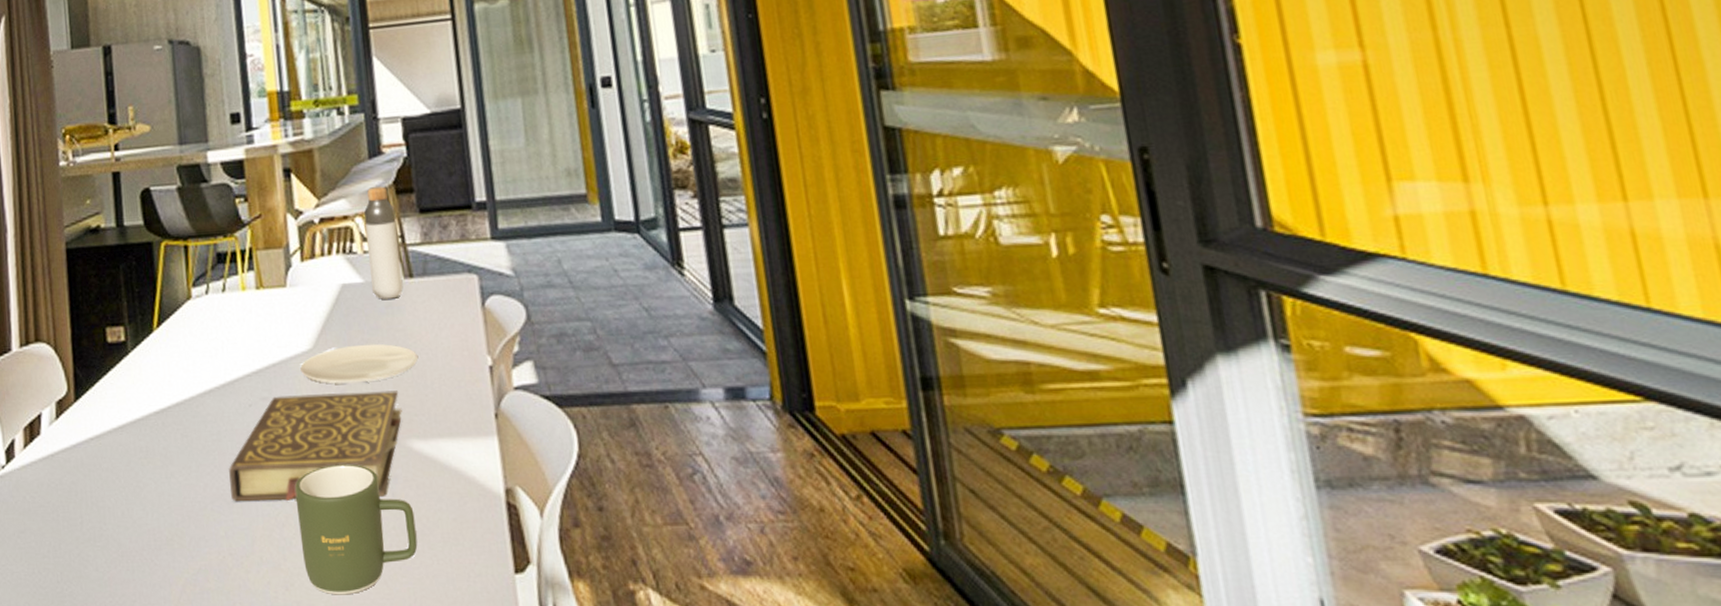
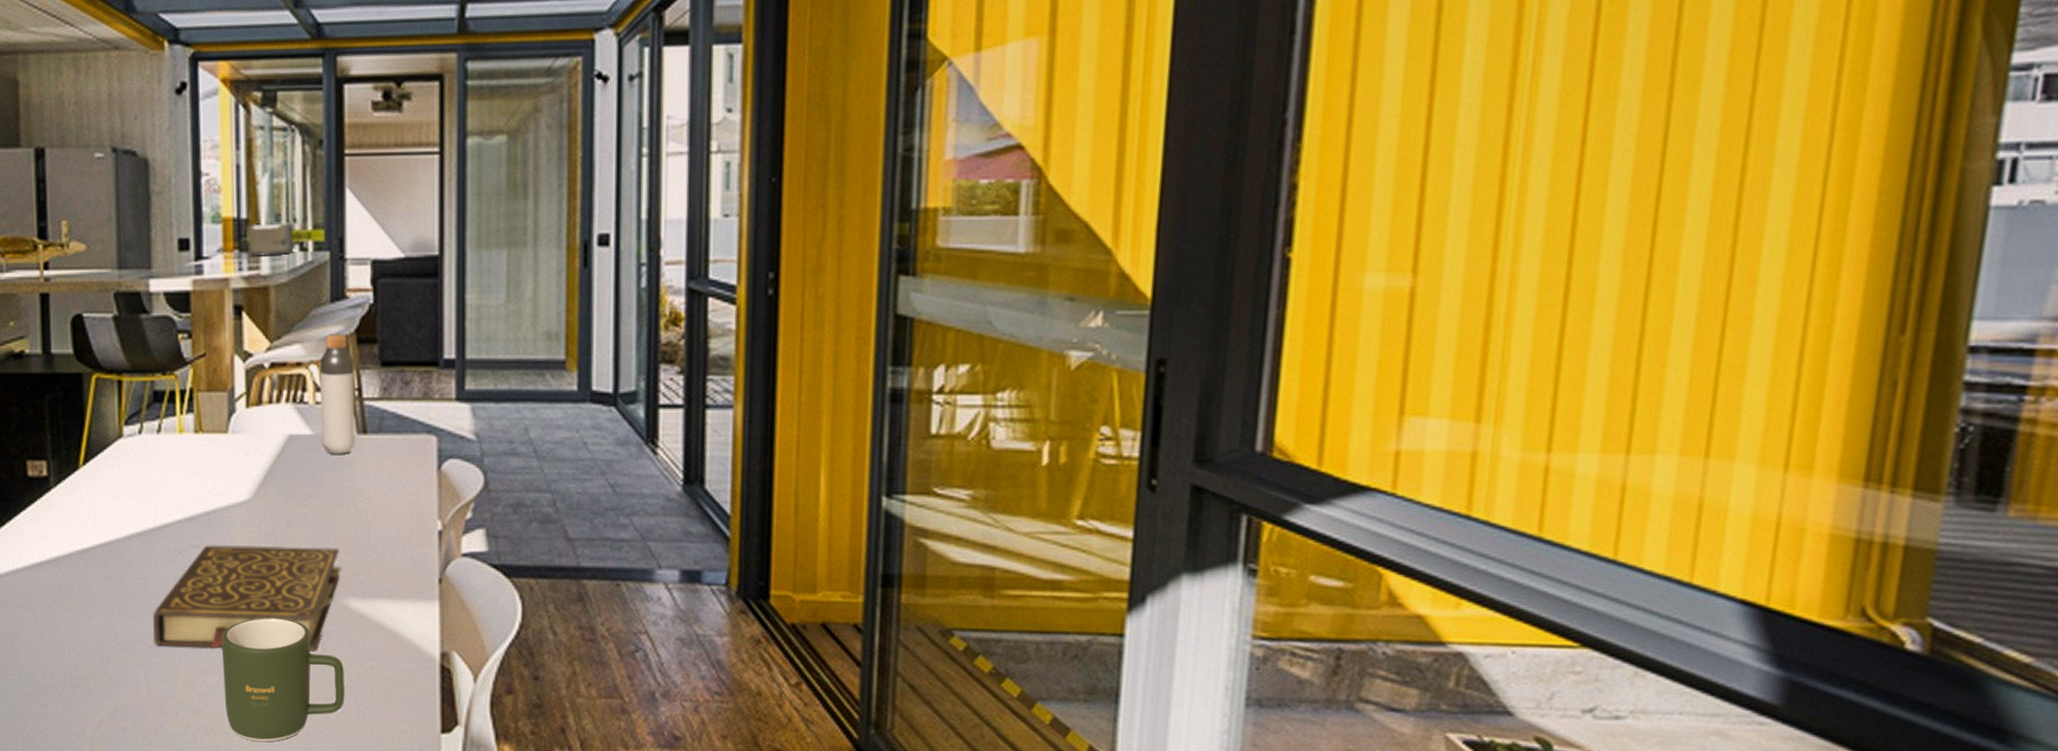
toaster: none [288,90,333,125] -> present [245,221,296,258]
plate: present [300,343,418,384] -> none [237,498,363,538]

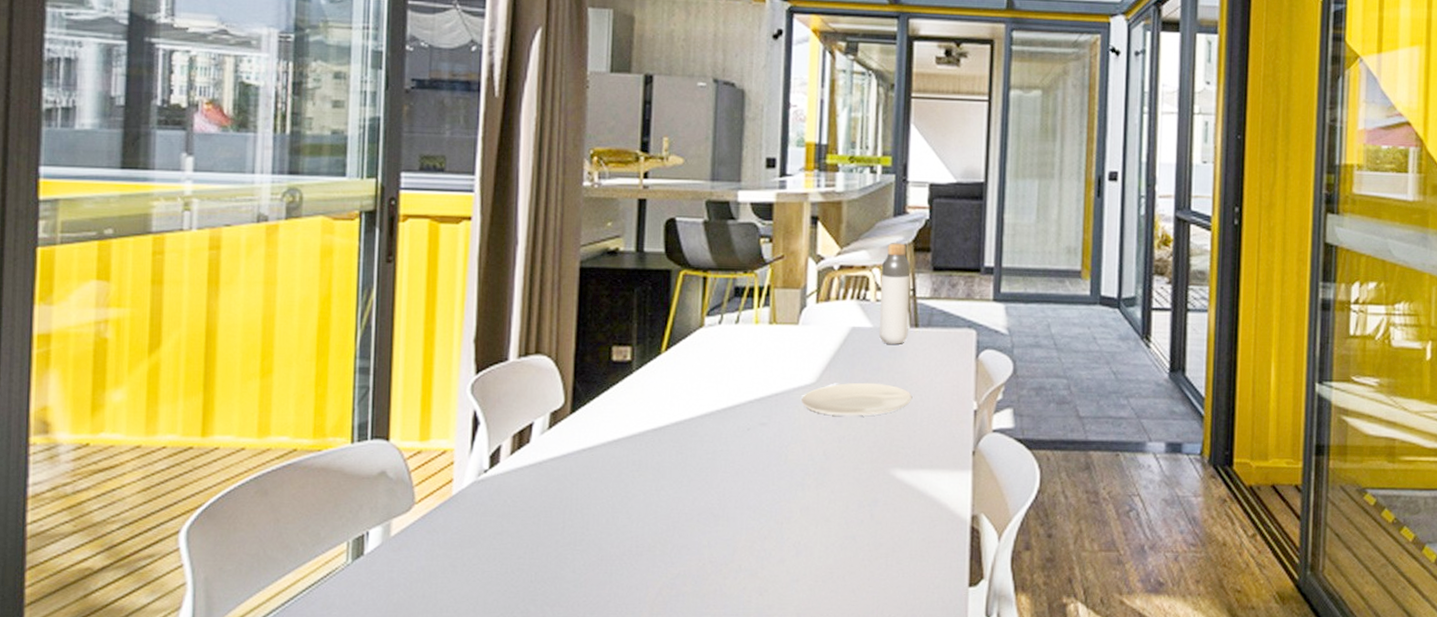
book: present [153,545,342,651] -> none [718,423,891,517]
mug: present [221,616,345,743] -> none [779,486,888,601]
plate: none [237,498,363,538] -> present [801,382,912,416]
toaster: present [245,221,296,258] -> none [825,148,868,177]

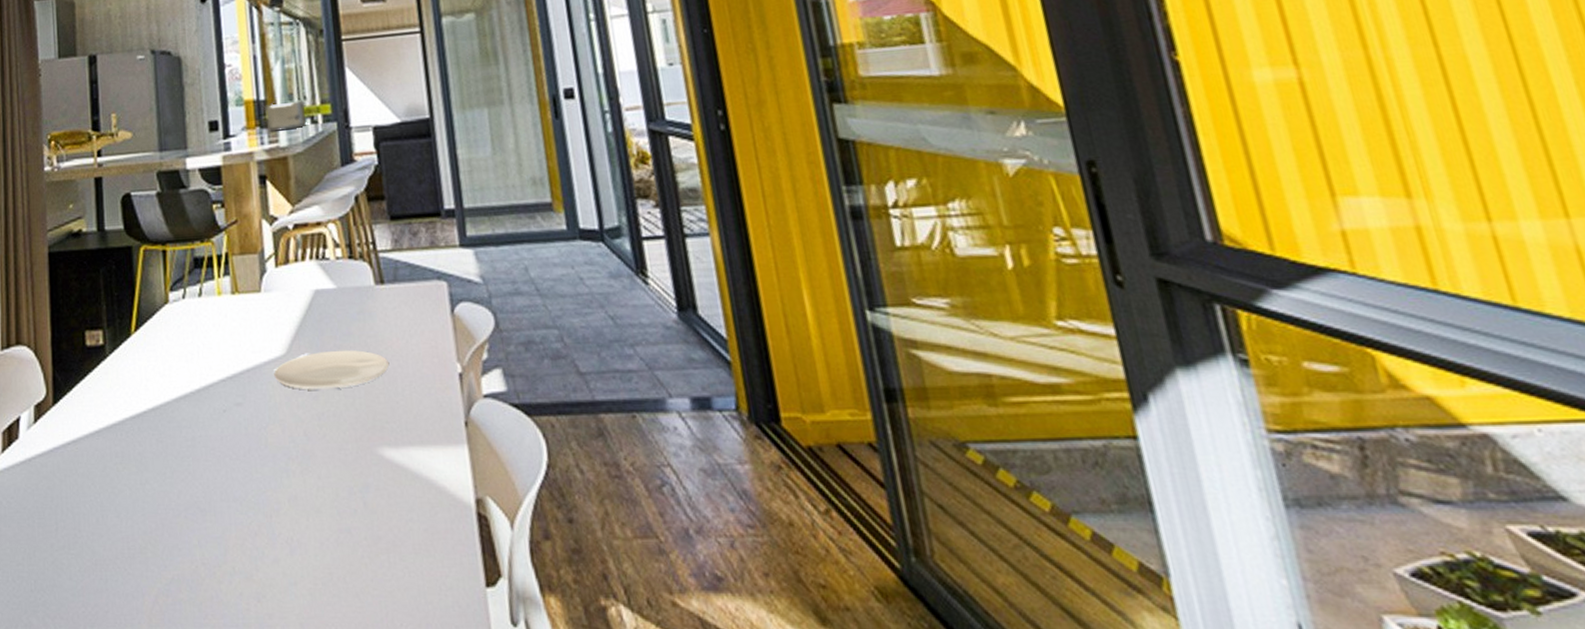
toaster: none [825,148,868,177] -> present [264,99,307,132]
bottle: present [878,243,911,344] -> none [336,193,375,305]

